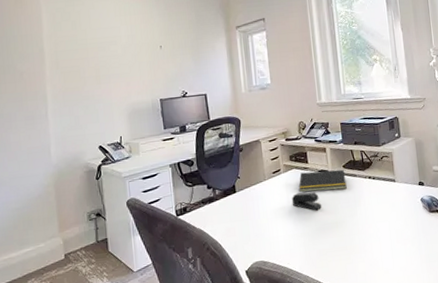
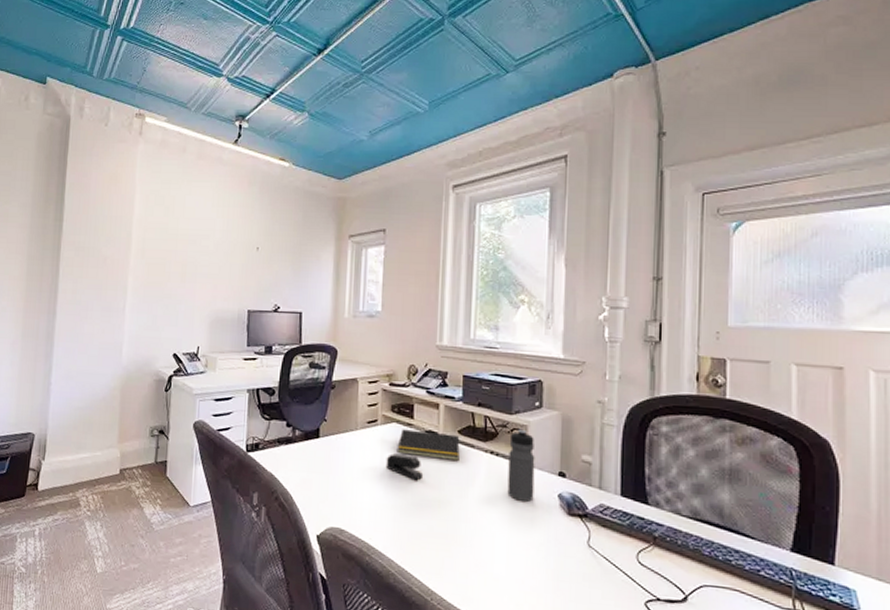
water bottle: none [380,155,404,210] -> present [507,429,535,502]

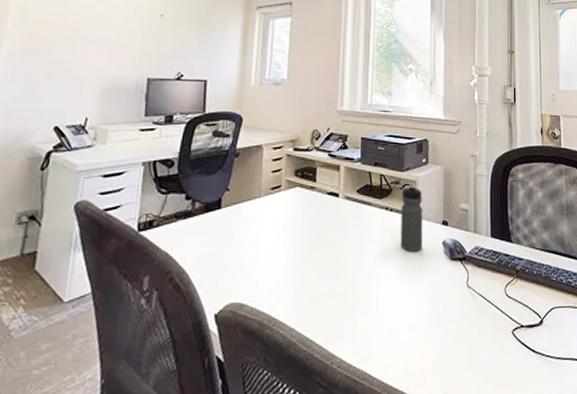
stapler: present [385,452,424,481] -> none [288,217,325,243]
notepad: present [396,429,460,460] -> none [299,193,359,219]

